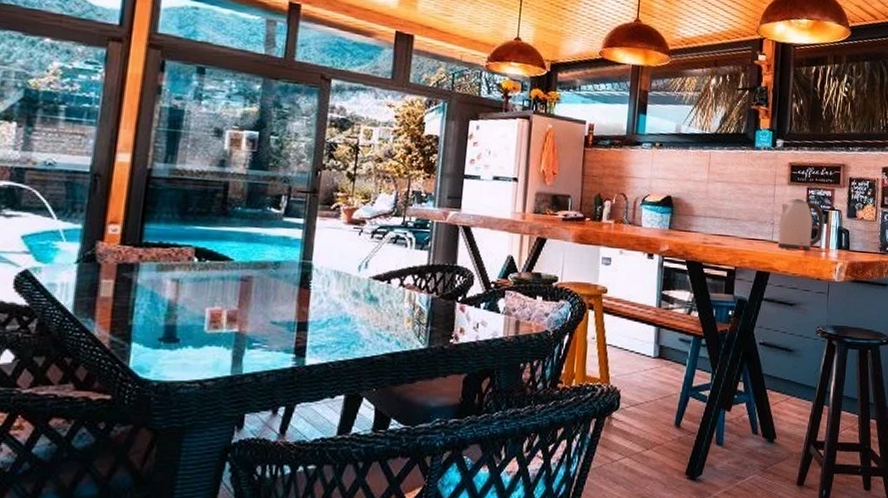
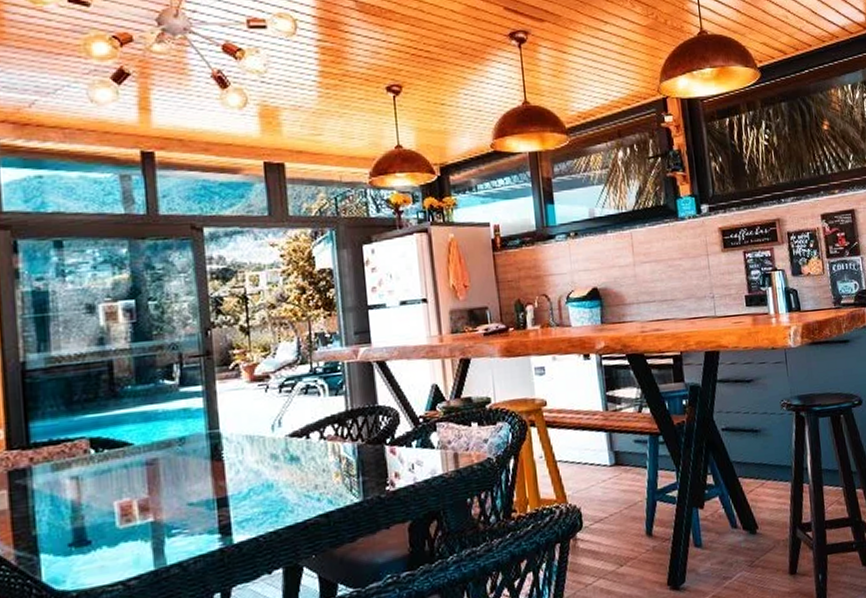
kettle: present [777,198,824,251] -> none [719,264,769,323]

